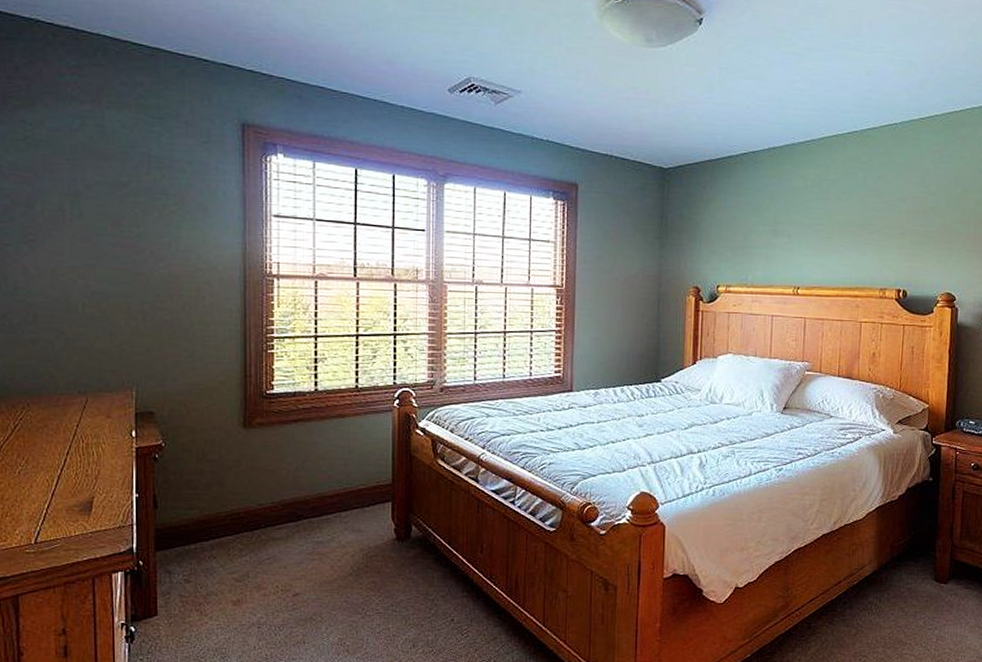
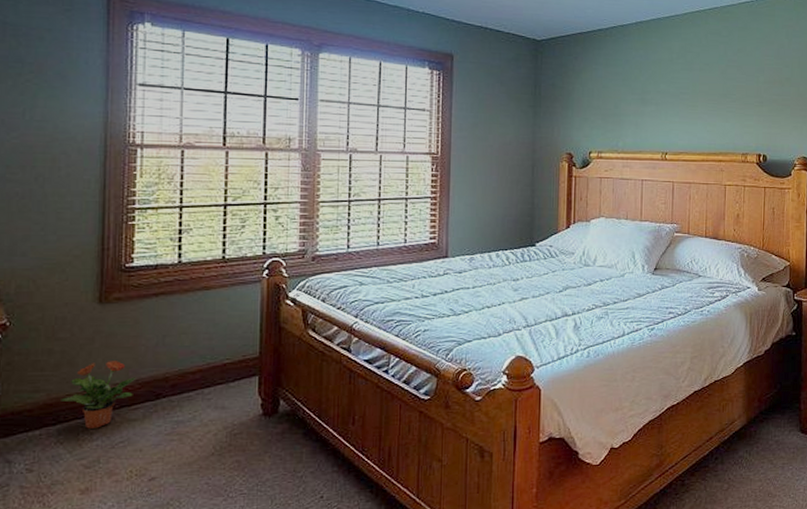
potted plant: none [213,481,280,545] -> present [61,359,137,429]

